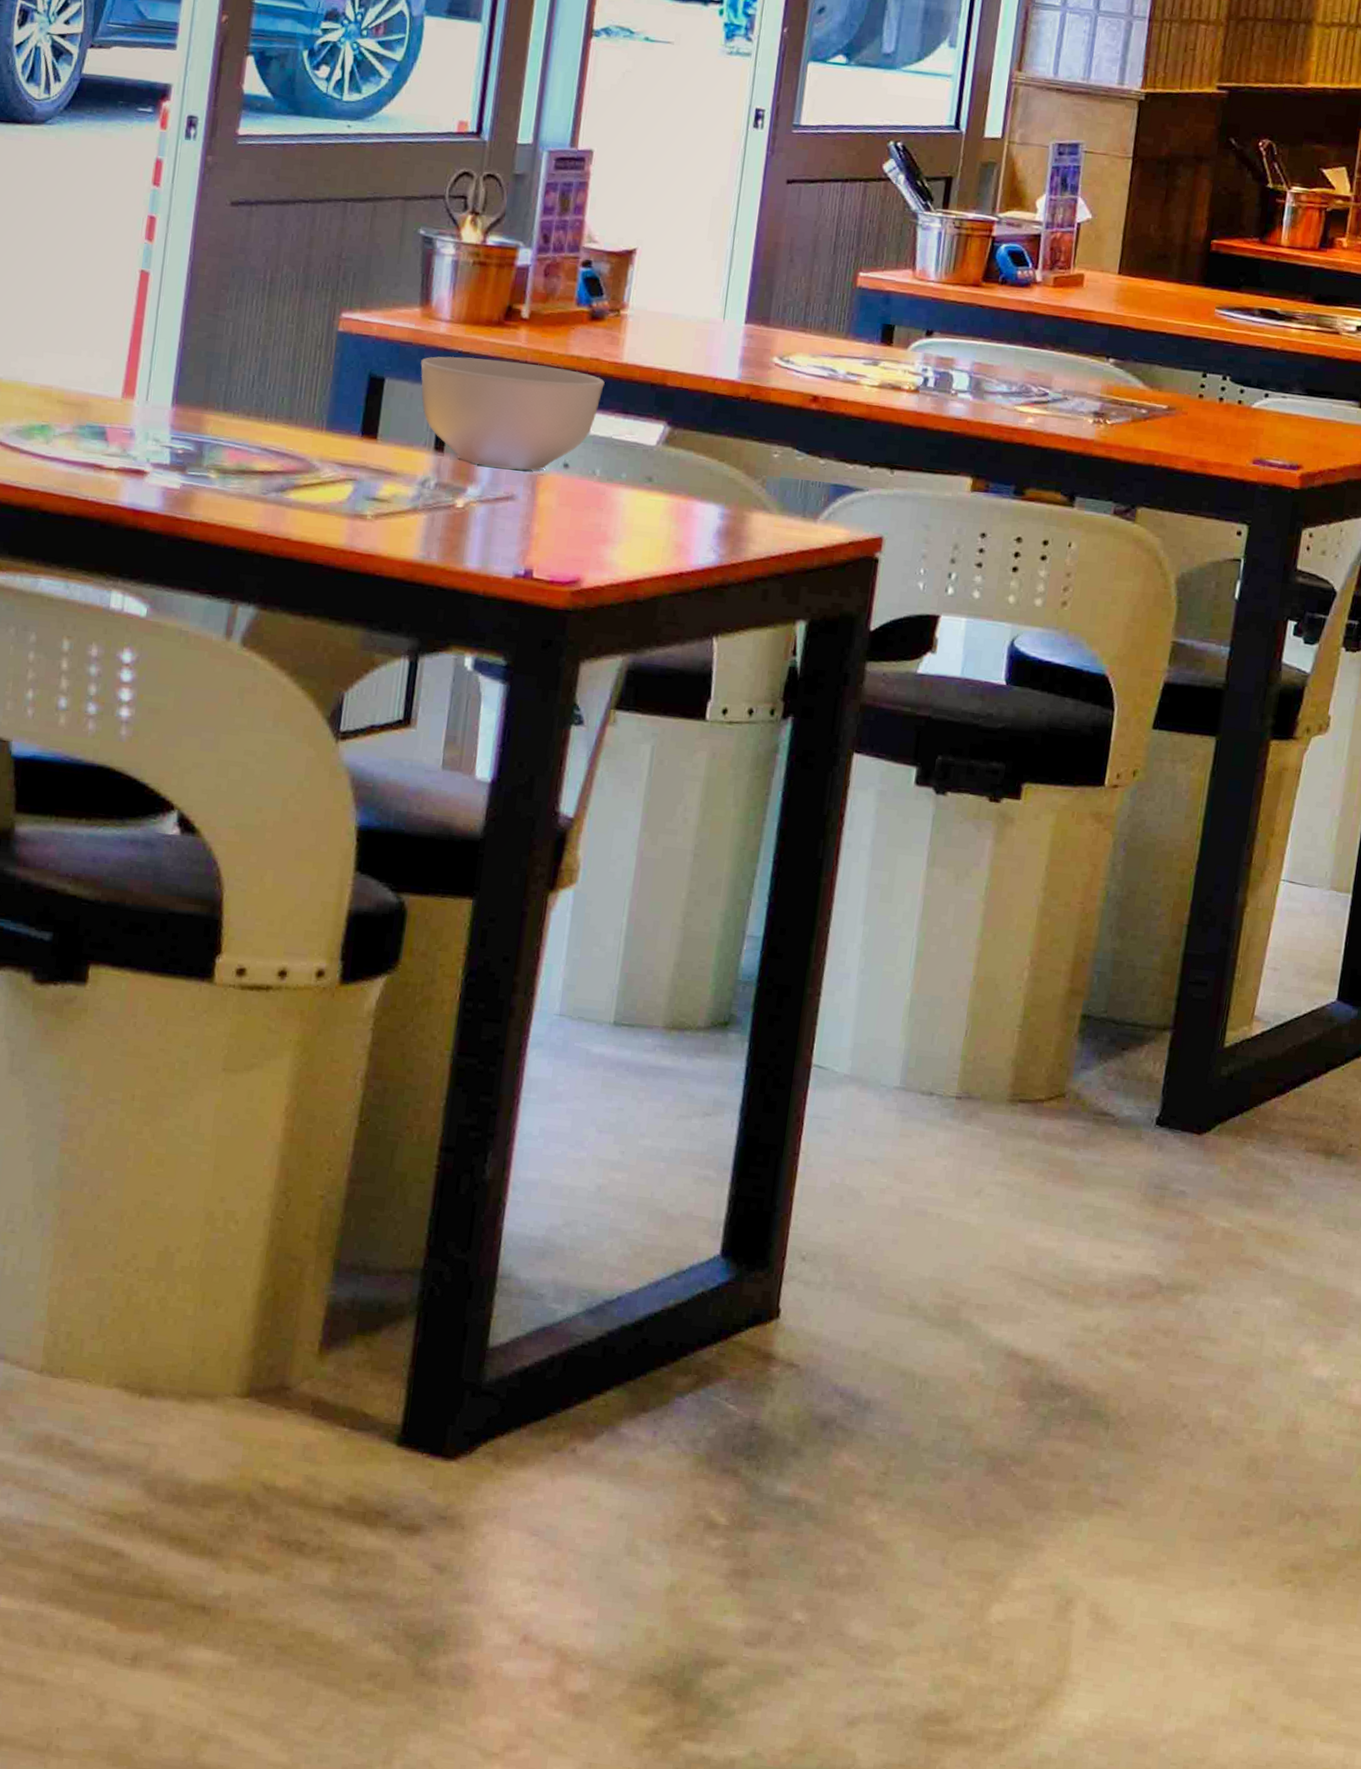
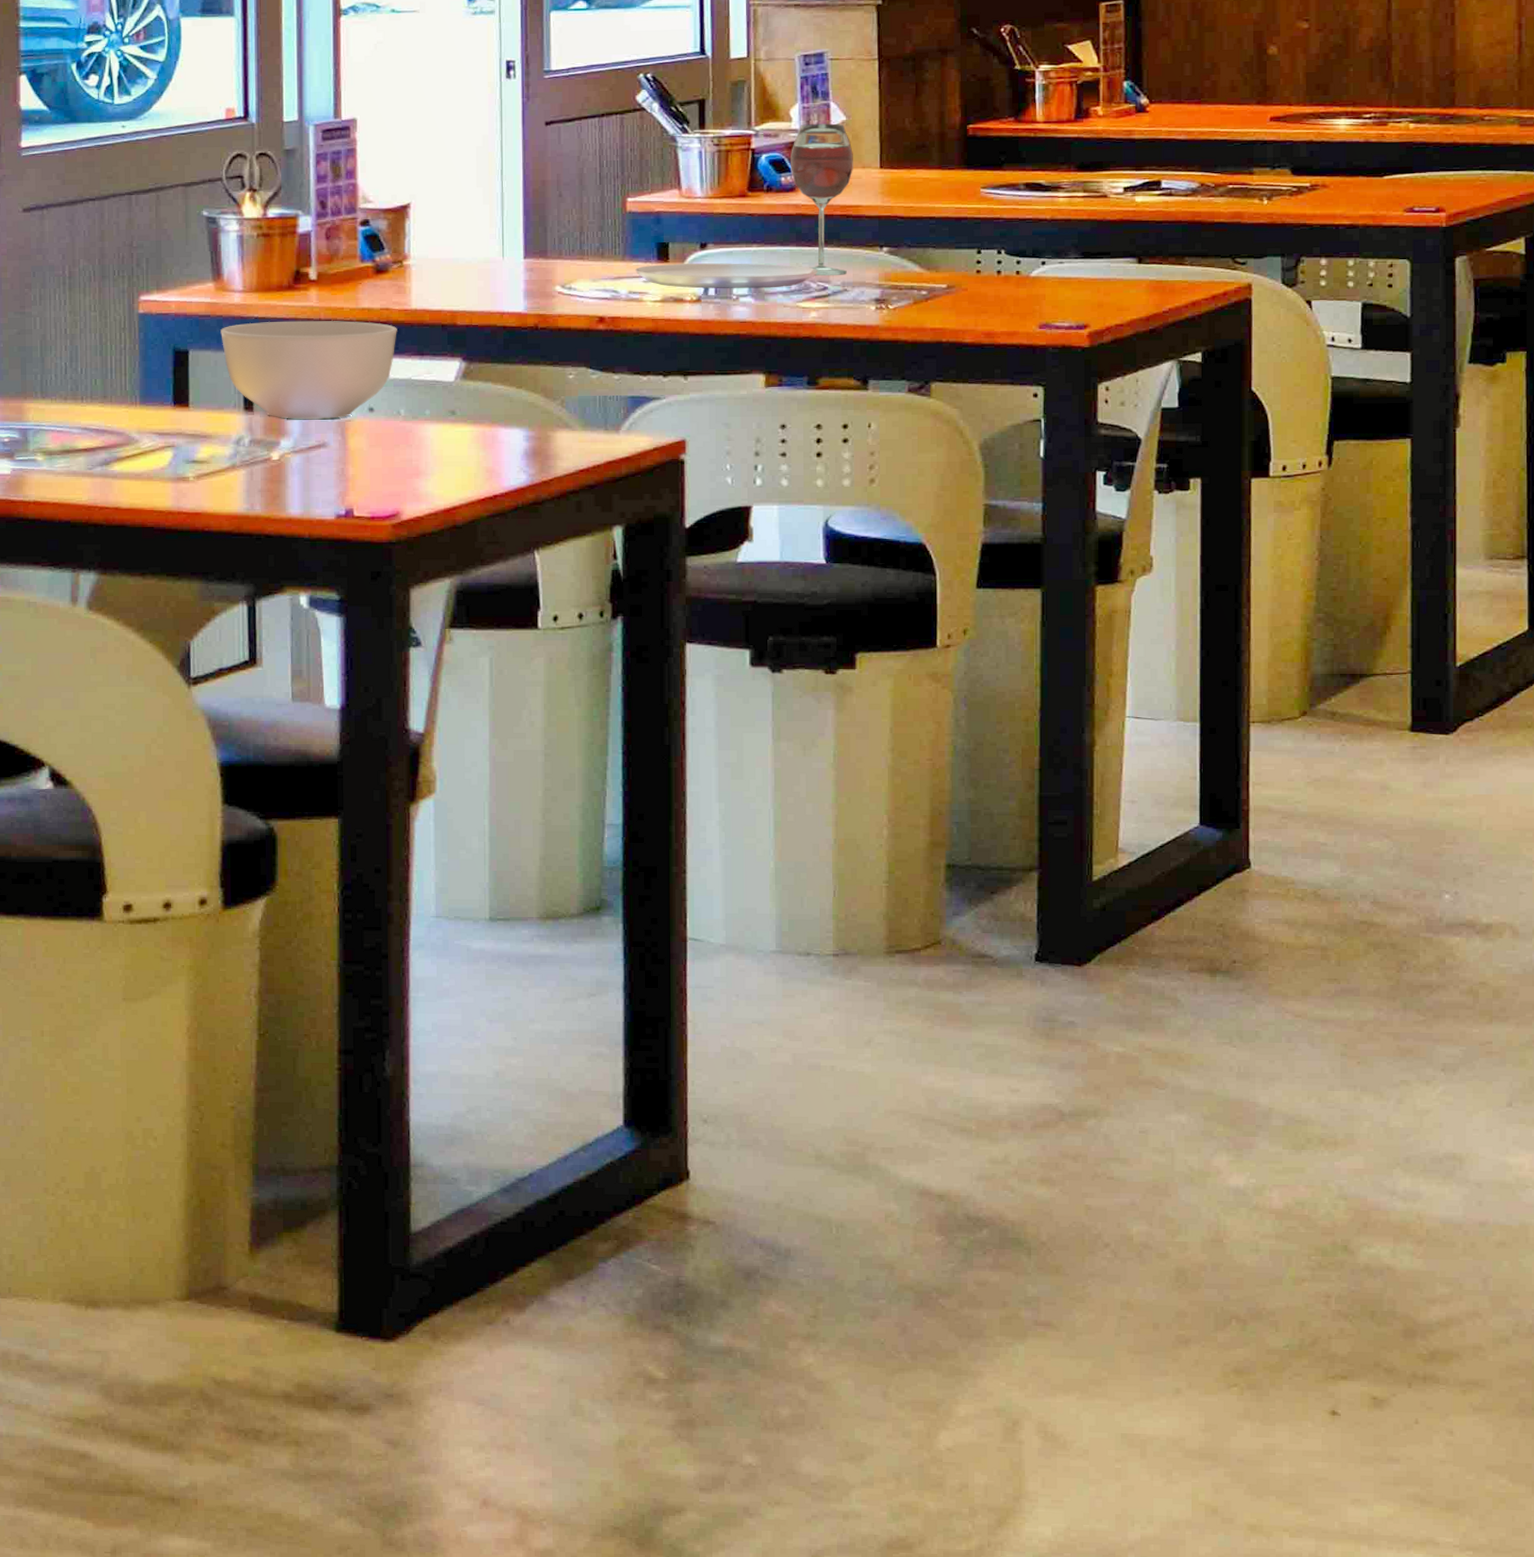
plate: none [856,347,1041,388] -> present [635,263,817,289]
wineglass: none [1028,217,1094,383] -> present [791,123,853,277]

